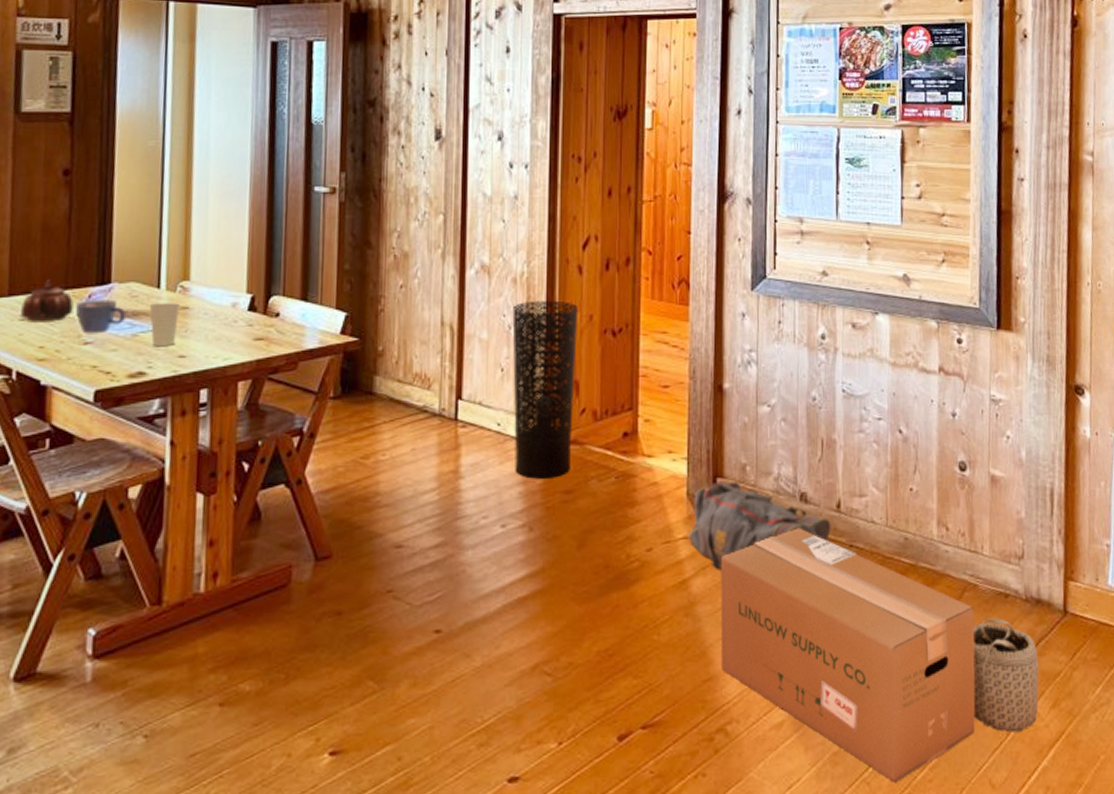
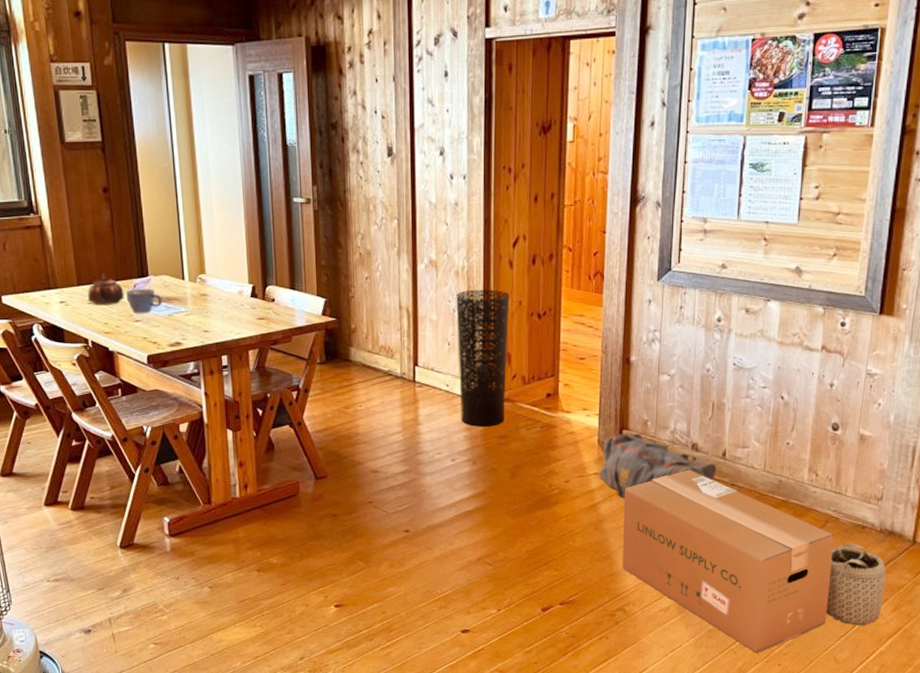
cup: present [150,303,179,347] -> none [179,291,201,324]

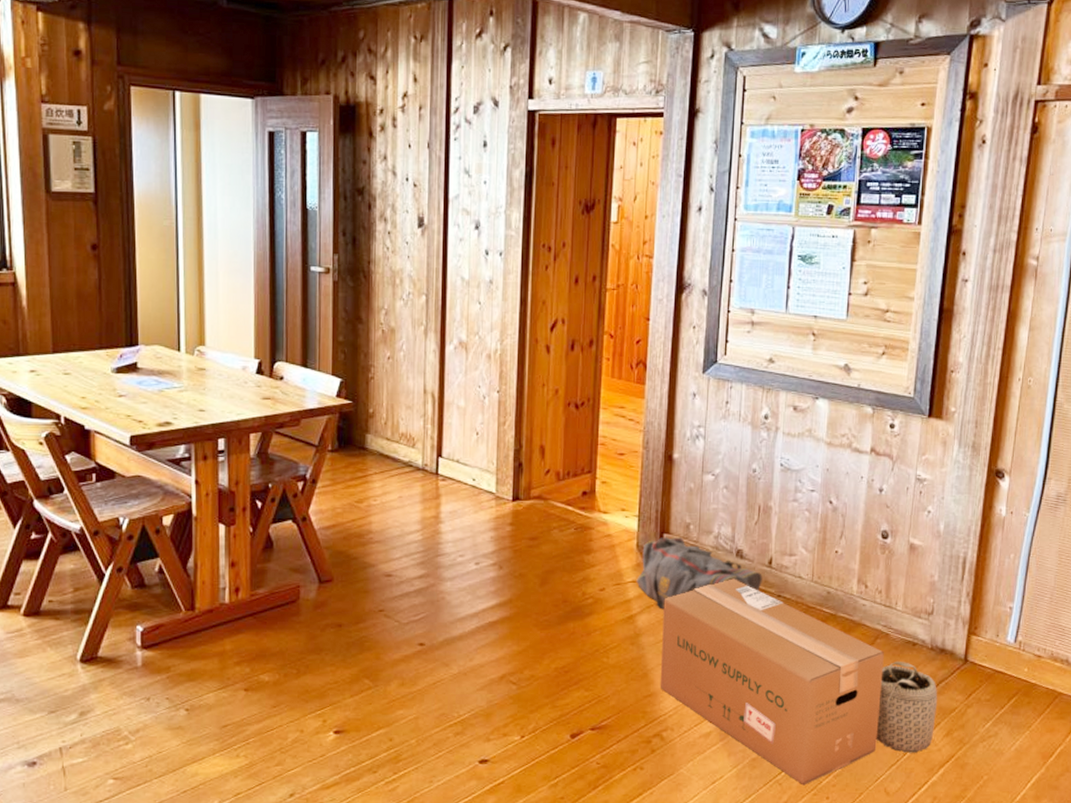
teapot: present [88,273,124,306] -> none [64,340,108,378]
cup: present [126,288,163,314] -> none [110,359,153,389]
umbrella stand: present [456,289,510,427] -> none [486,375,546,527]

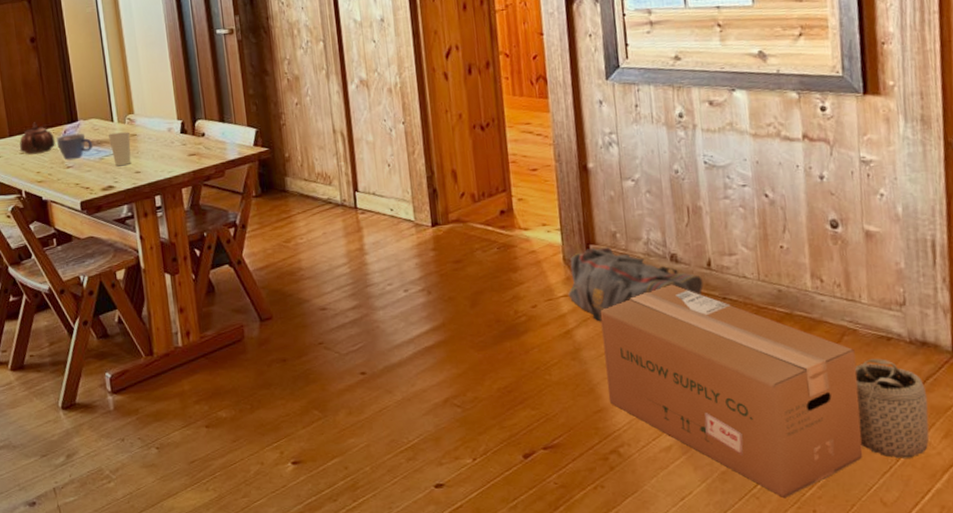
teapot: none [64,340,108,378] -> present [19,122,55,155]
cup: none [110,359,153,389] -> present [57,133,93,161]
cup: none [173,364,197,402] -> present [108,132,131,167]

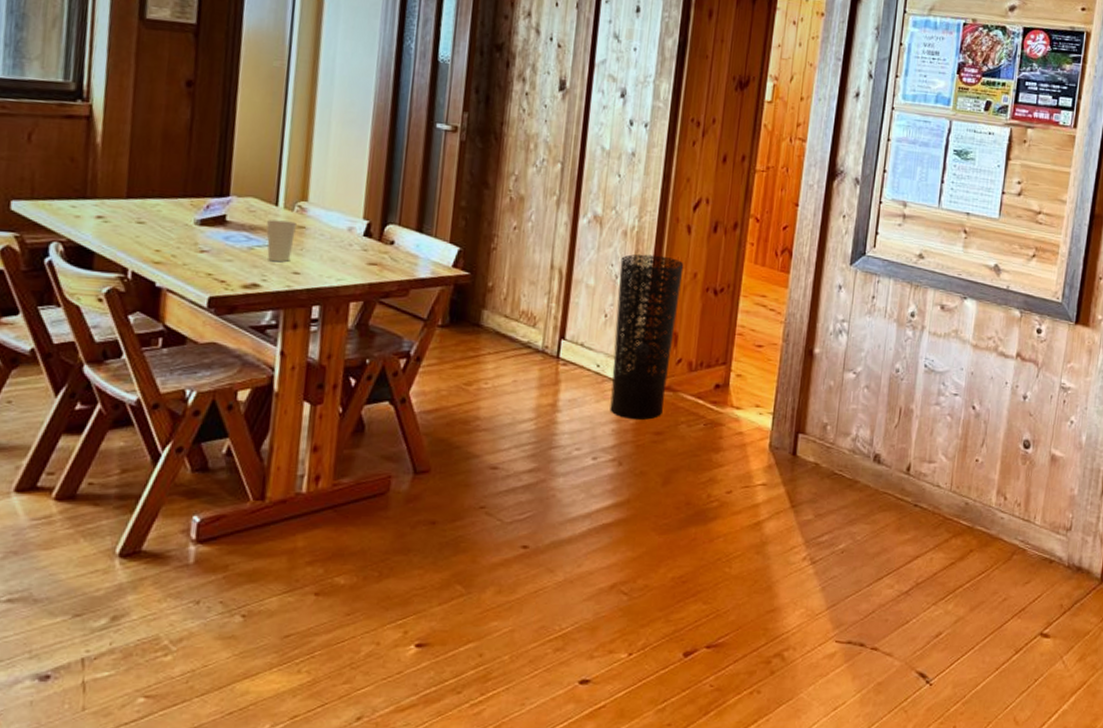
teapot: present [19,122,55,155] -> none [138,186,192,229]
cup: present [57,133,93,161] -> none [193,210,244,244]
umbrella stand: none [391,104,457,252] -> present [610,254,684,420]
duffel bag: present [568,246,703,322] -> none [766,437,900,516]
box: present [600,284,863,499] -> none [784,485,1020,713]
basket: present [855,358,929,459] -> none [1007,580,1073,679]

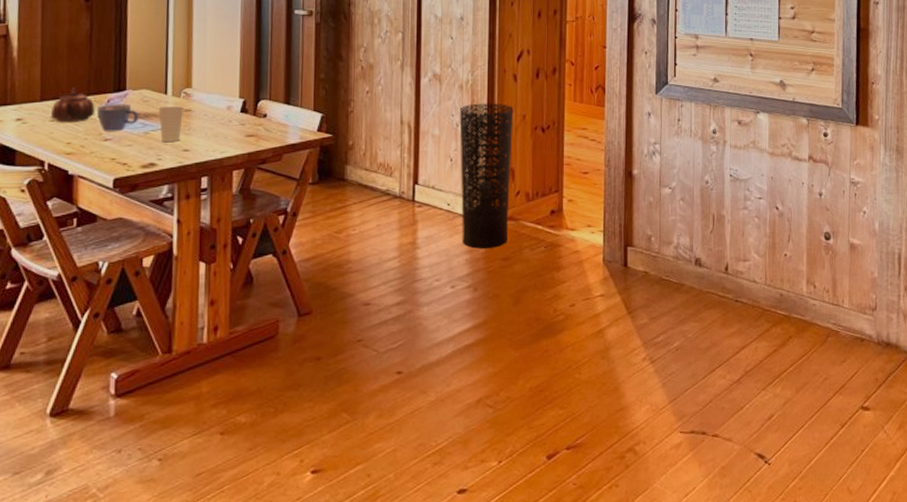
teapot: none [138,186,192,229] -> present [51,87,95,124]
cup: none [193,210,244,244] -> present [97,103,140,132]

